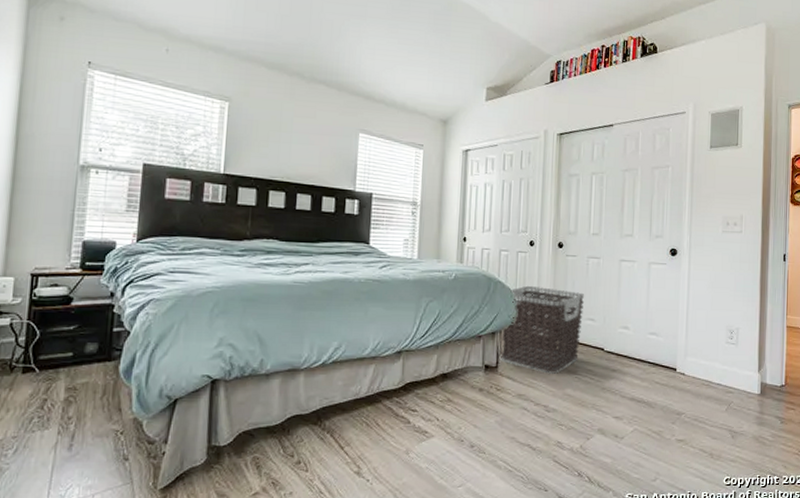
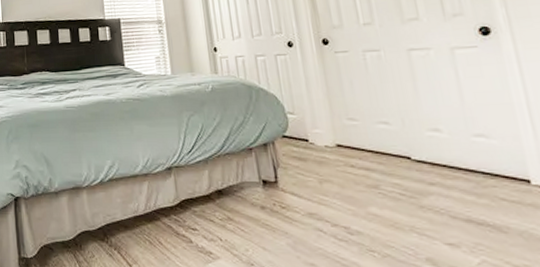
clothes hamper: present [499,285,585,374] -> none [274,90,377,189]

